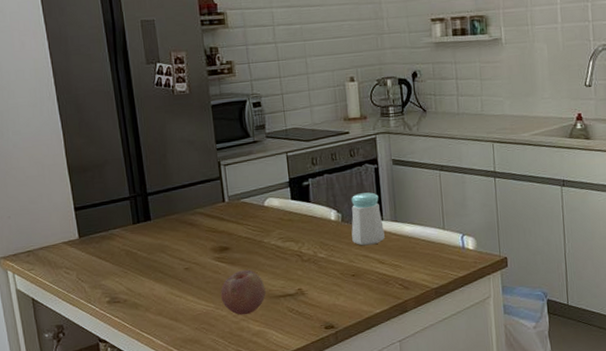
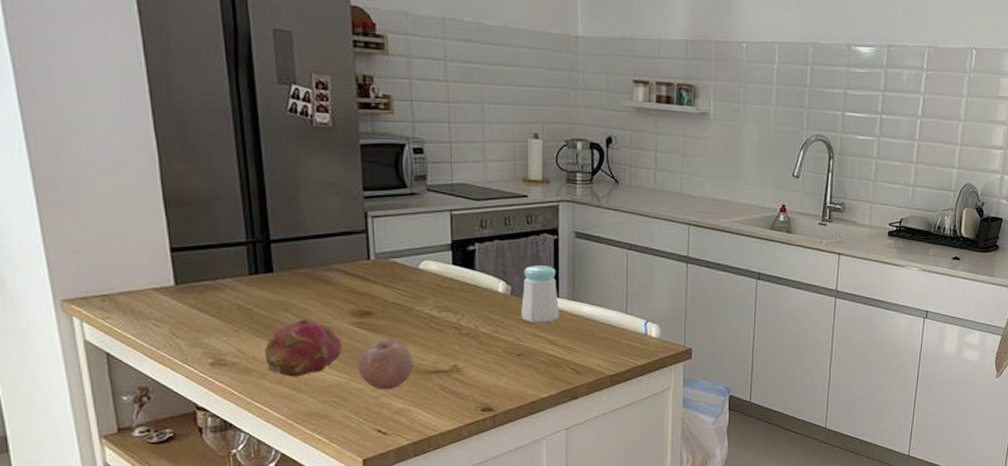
fruit: none [148,258,208,309] -> present [265,319,343,377]

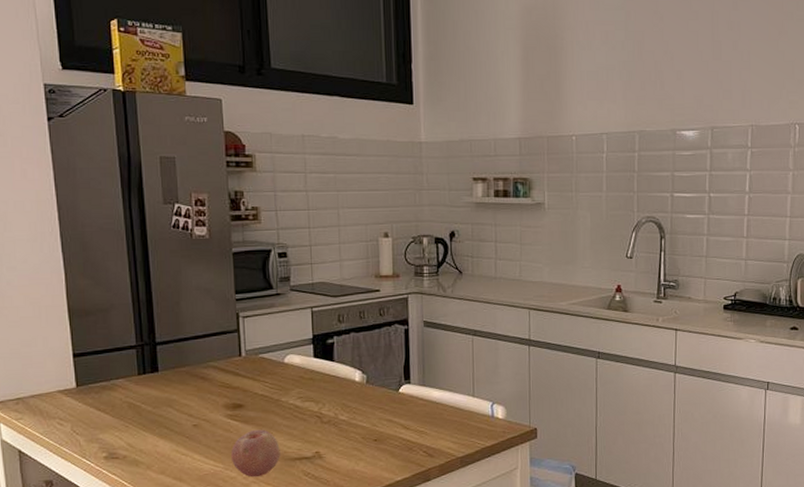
fruit: present [265,319,343,377] -> none [151,413,218,468]
salt shaker: present [521,265,559,324] -> none [376,354,411,410]

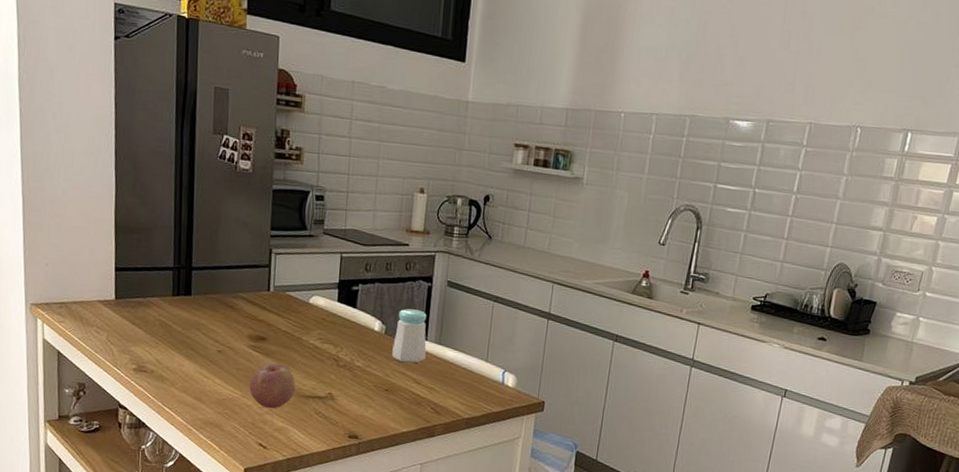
salt shaker: none [376,354,411,410] -> present [392,308,427,364]

